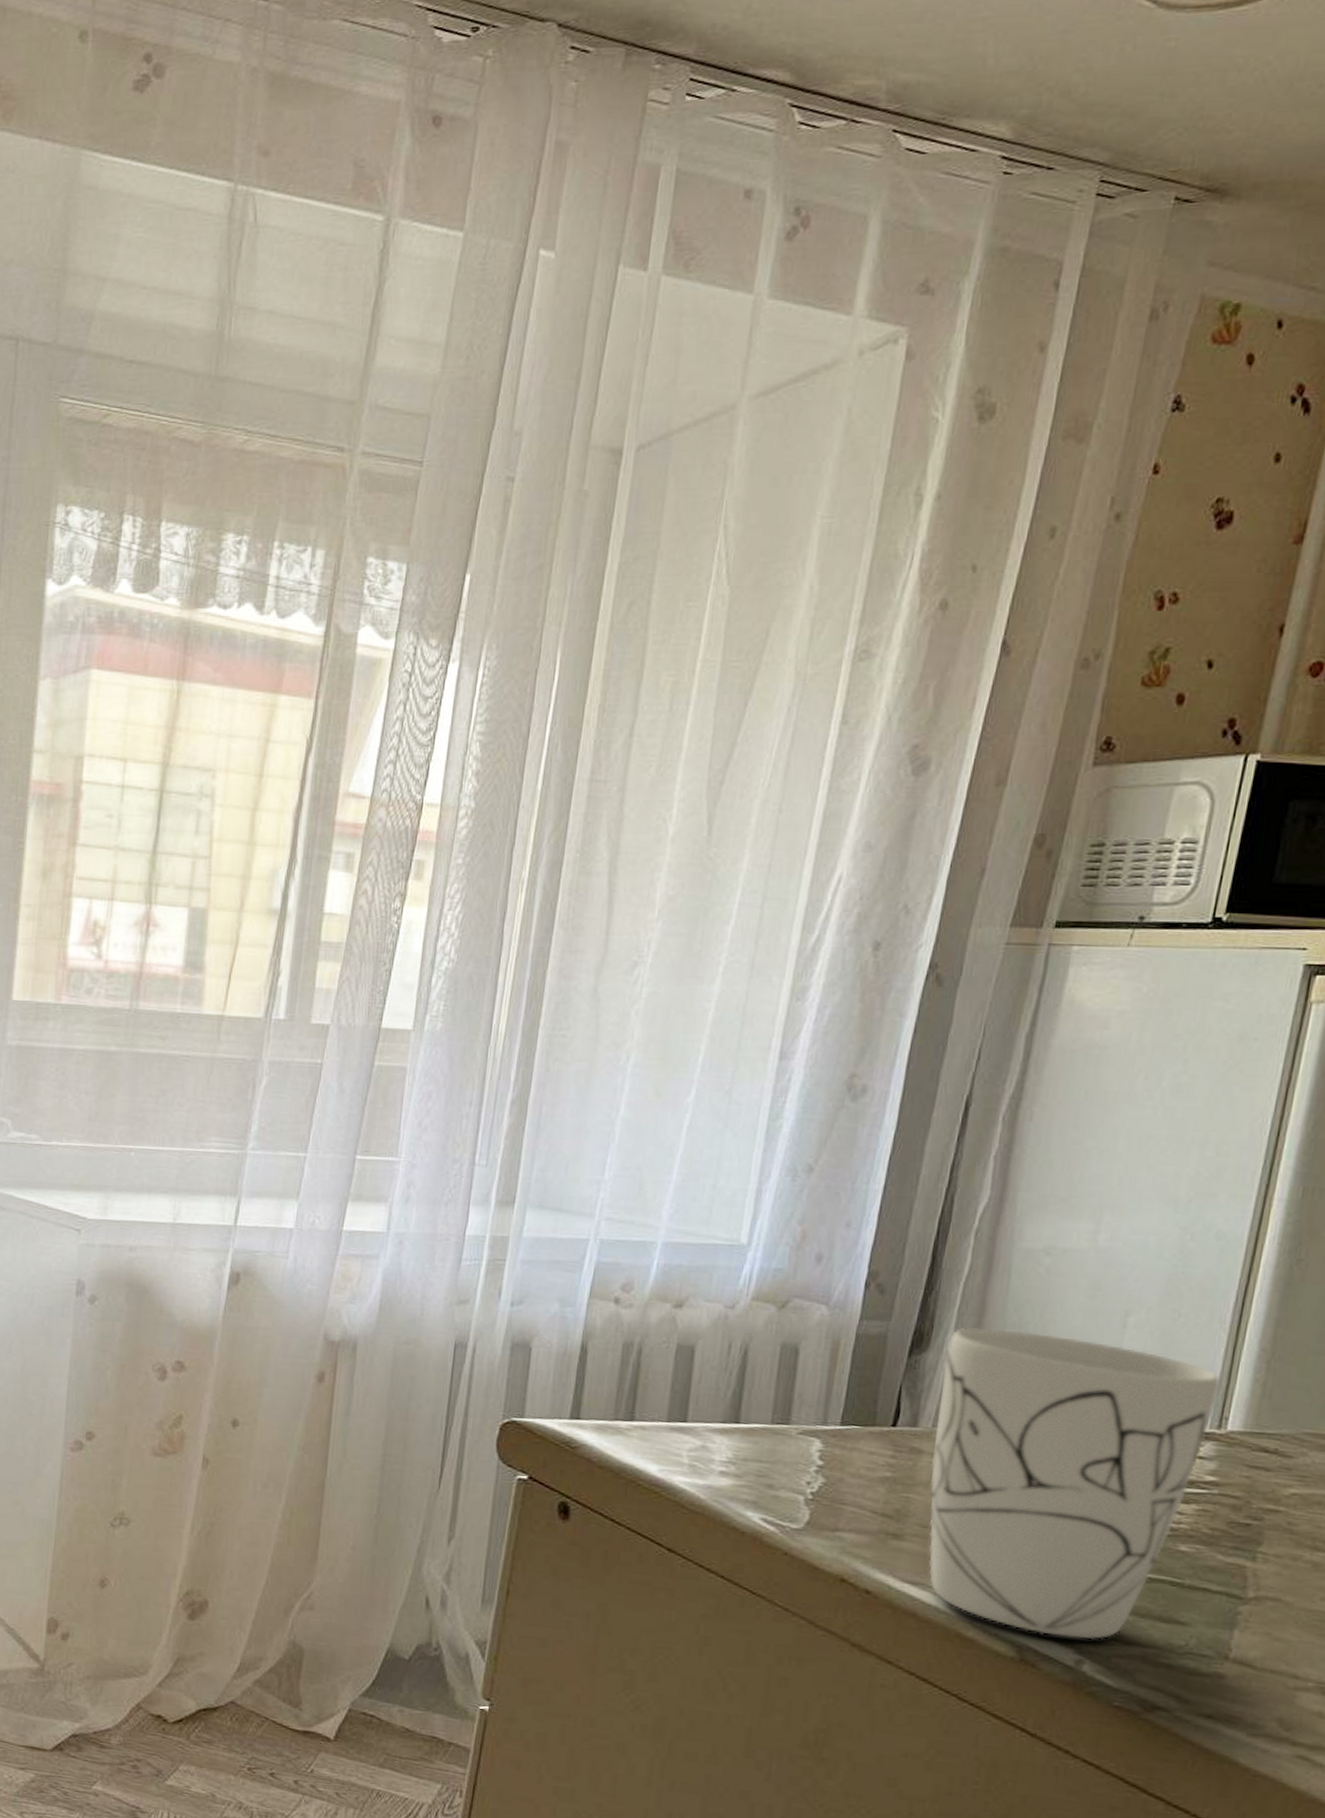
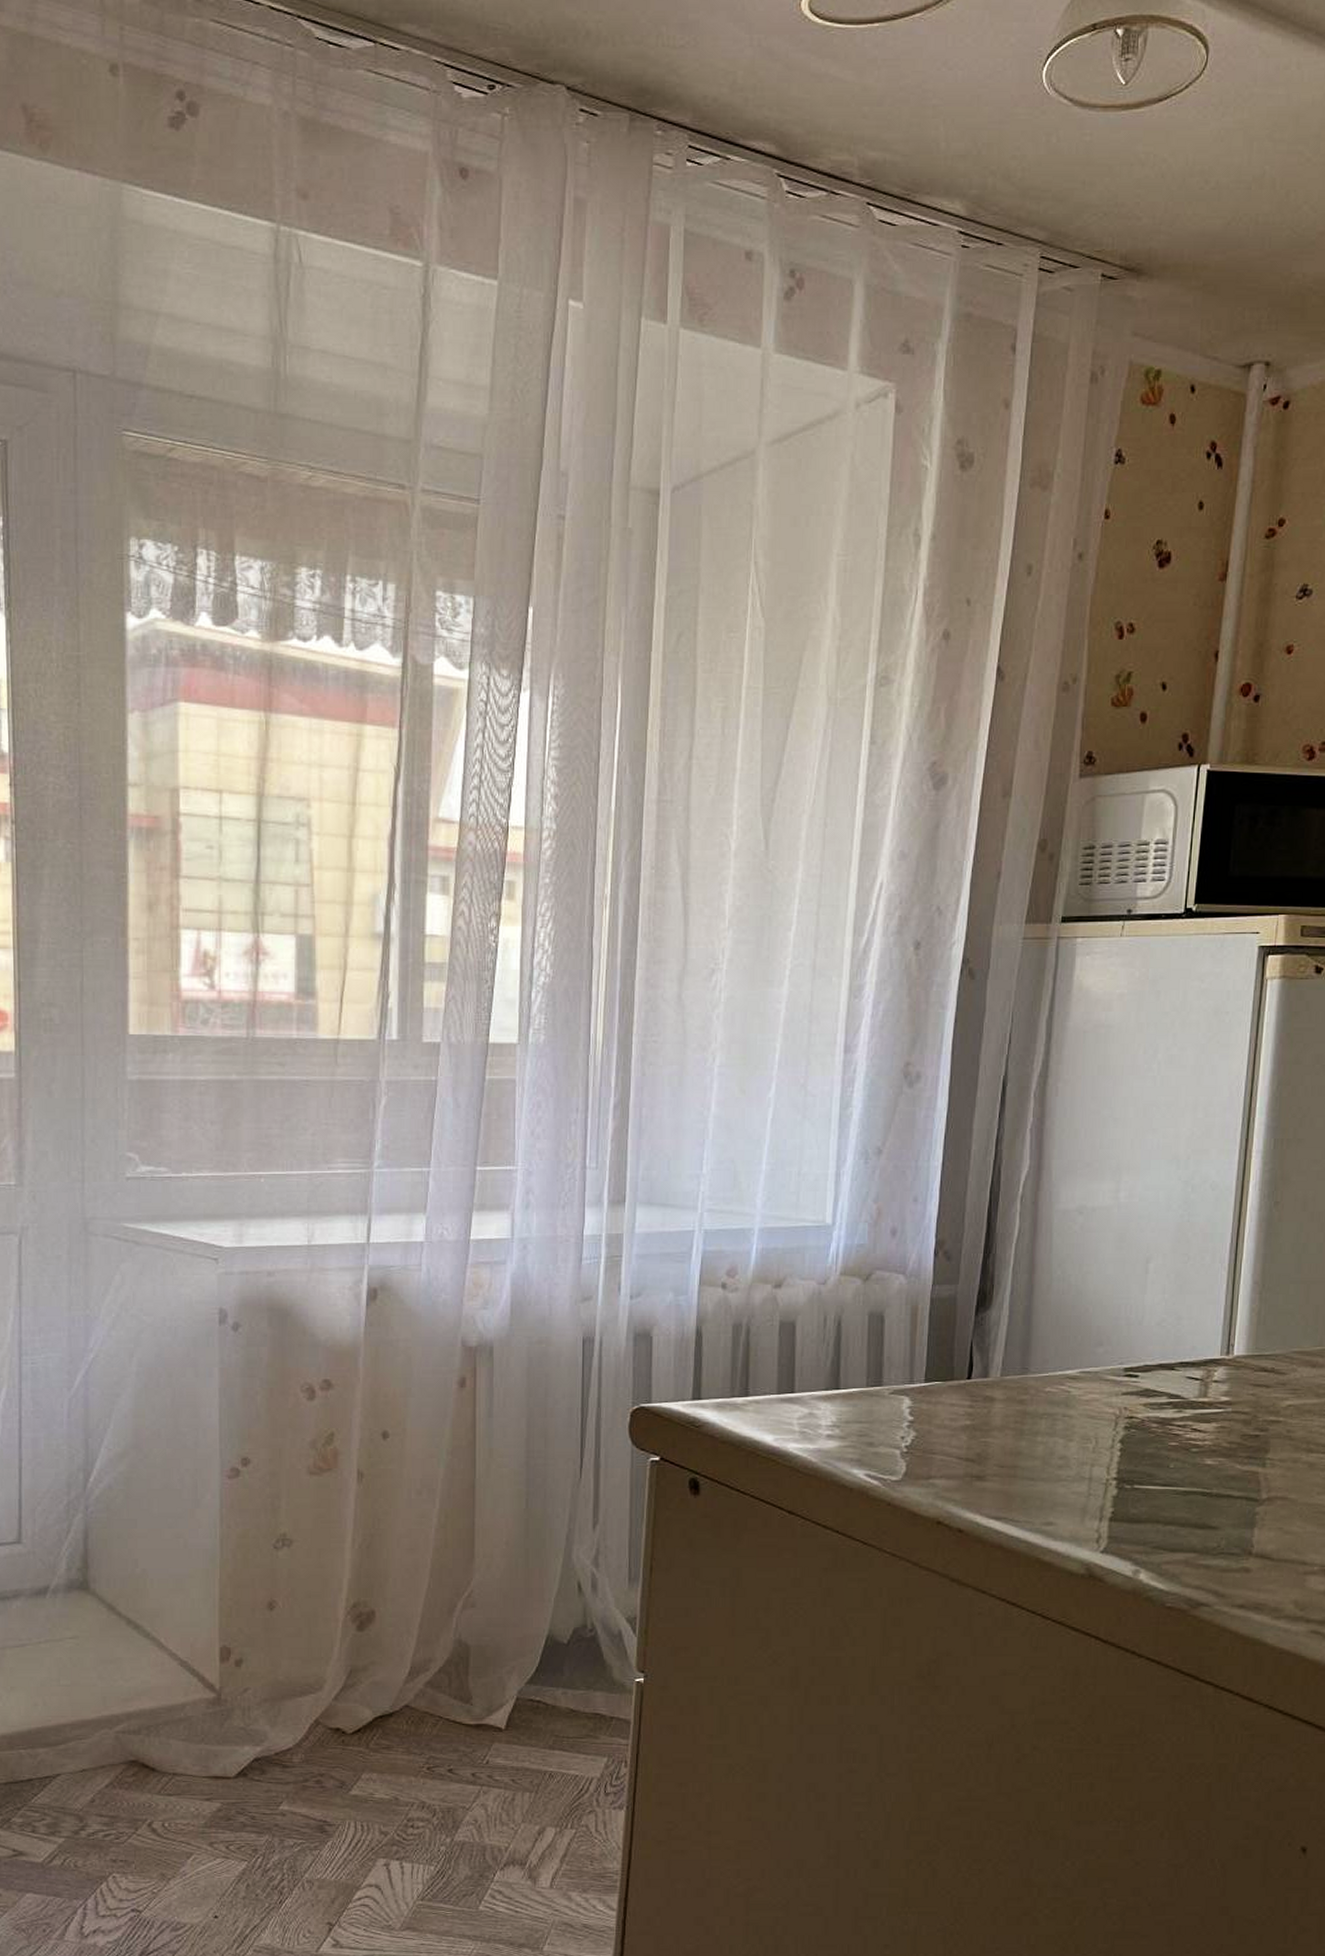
mug: present [928,1327,1222,1640] -> none [1002,1283,1226,1551]

